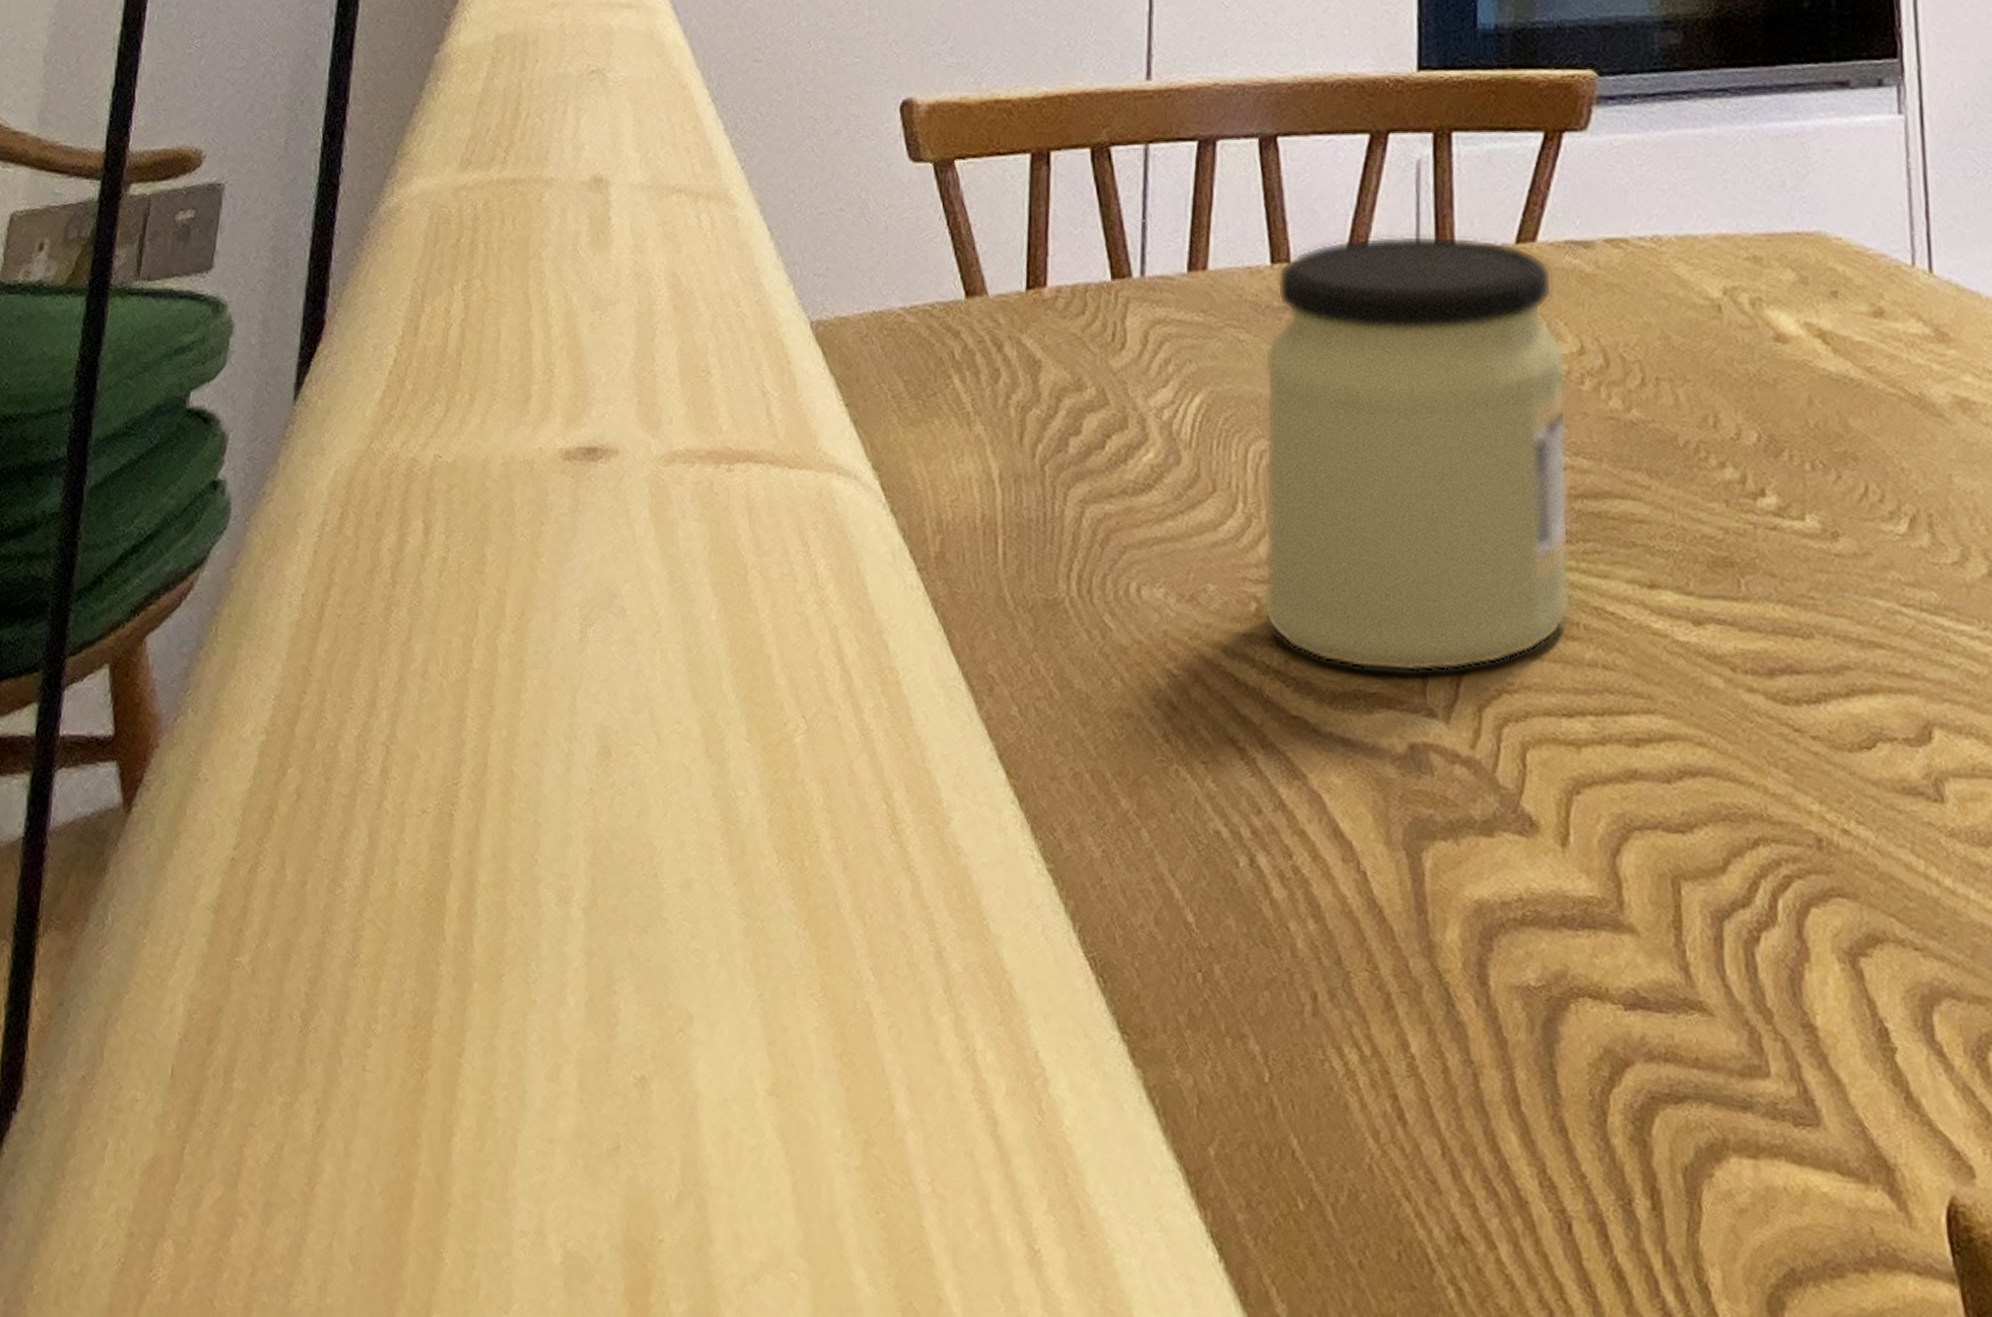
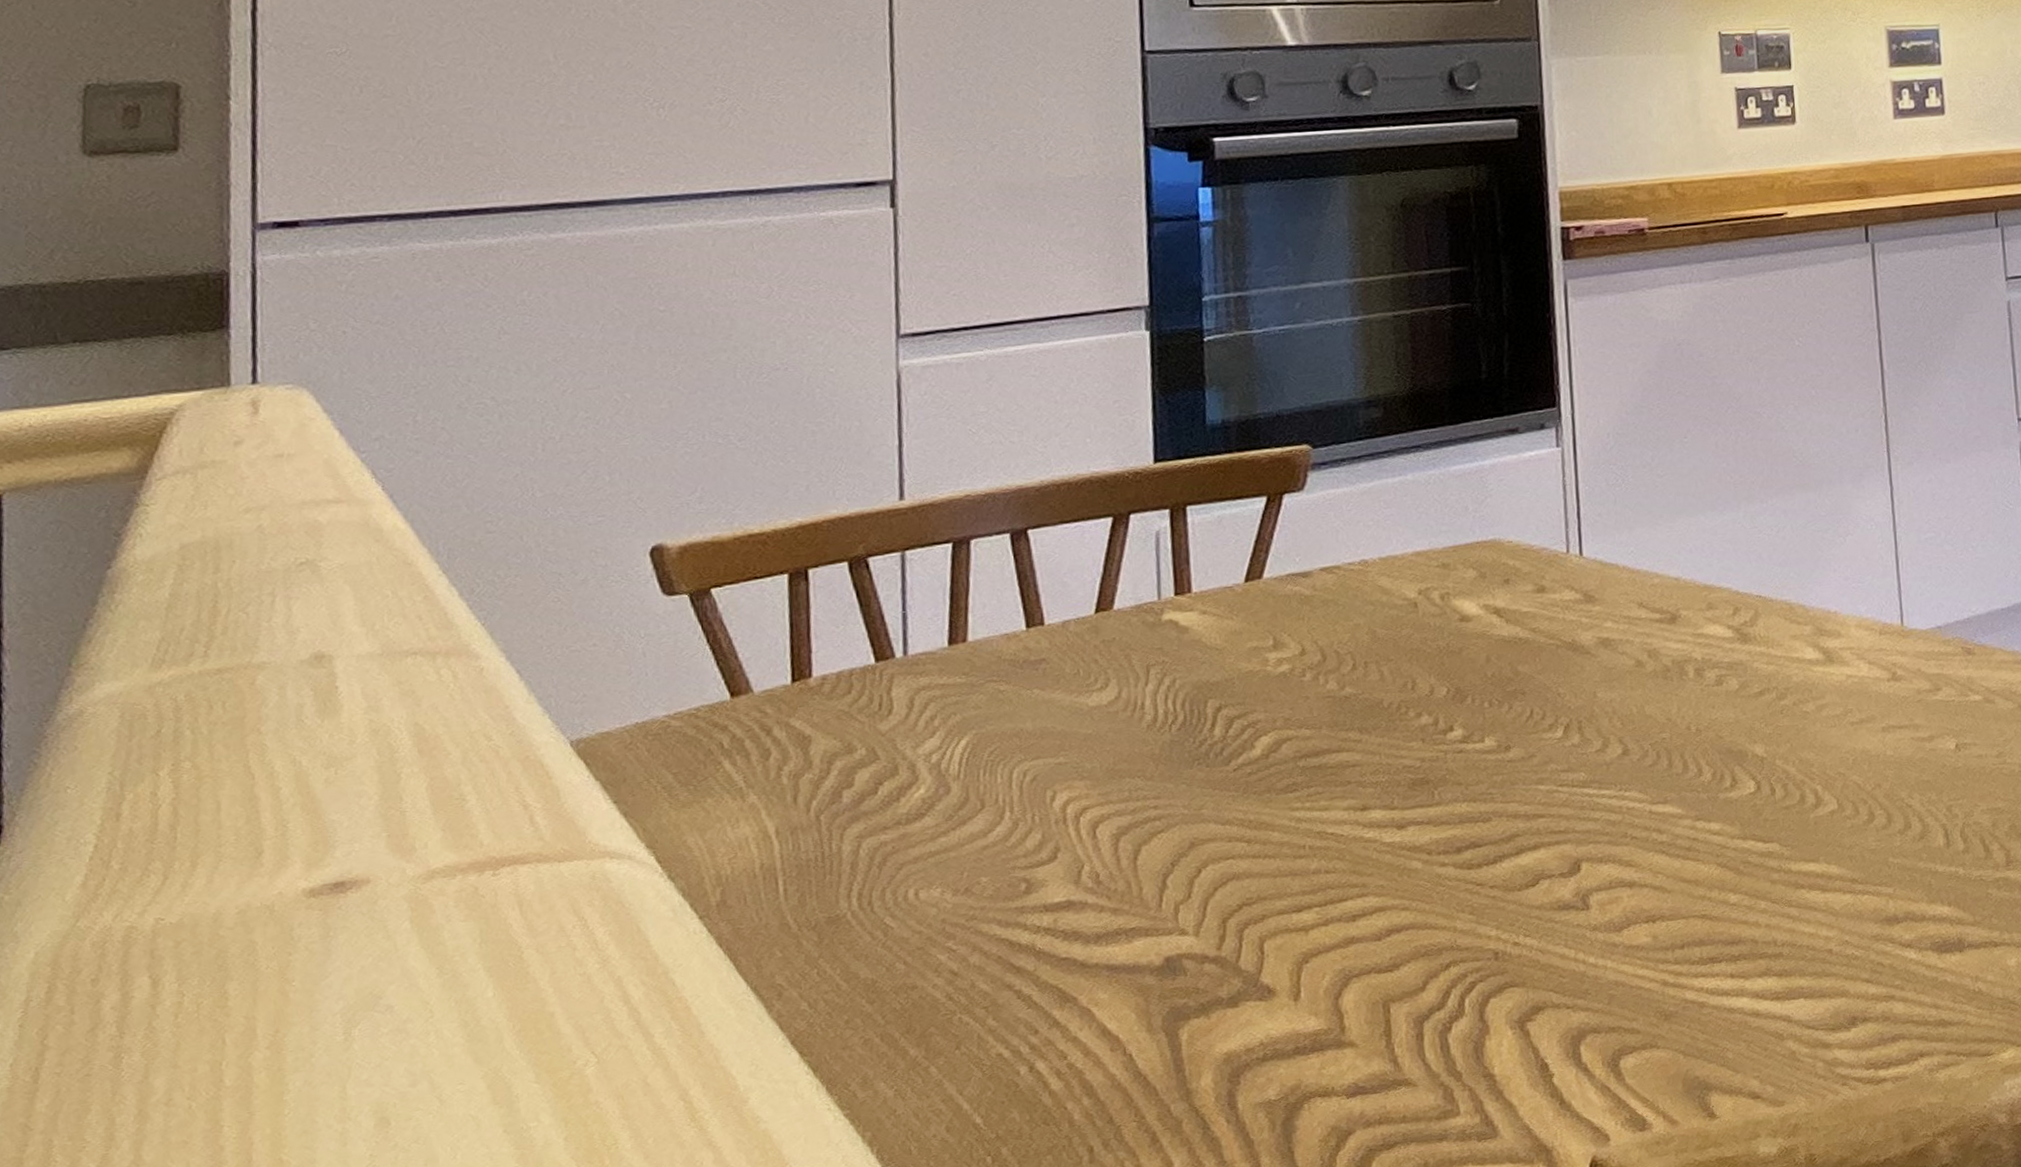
jar: present [1262,234,1572,673] -> none [1023,582,1299,915]

